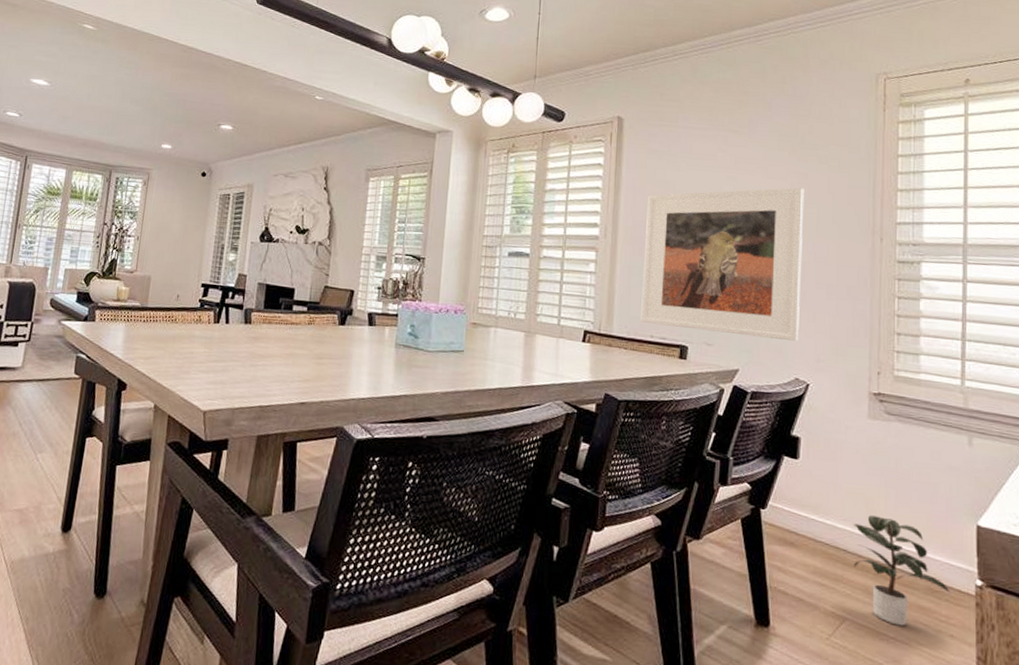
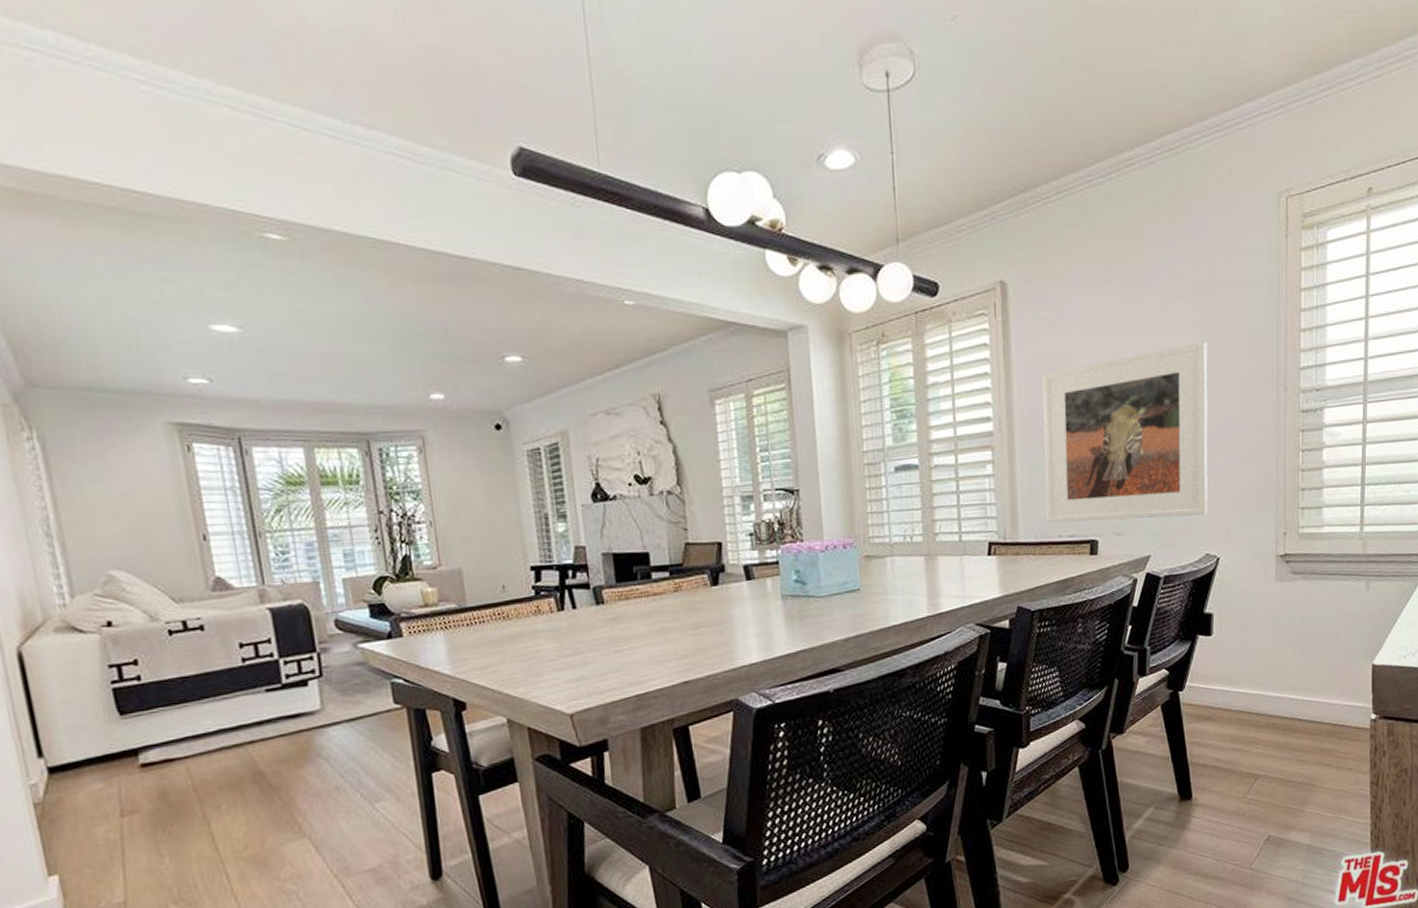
potted plant: present [853,514,950,626] -> none [1264,674,1349,771]

